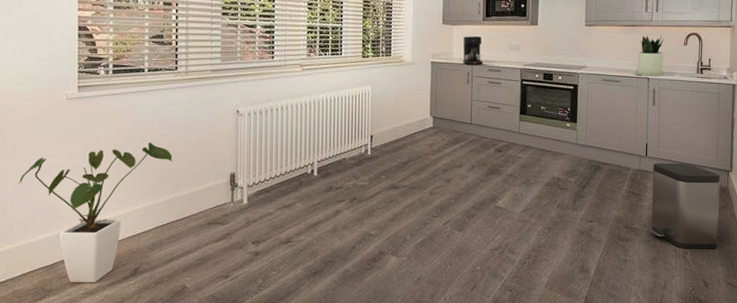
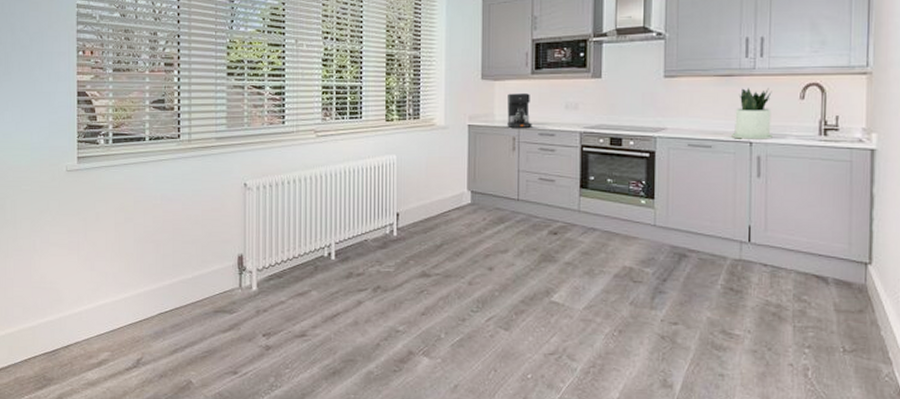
house plant: present [18,143,173,283] -> none [19,219,176,374]
pedal bin: present [649,163,721,249] -> none [754,251,856,366]

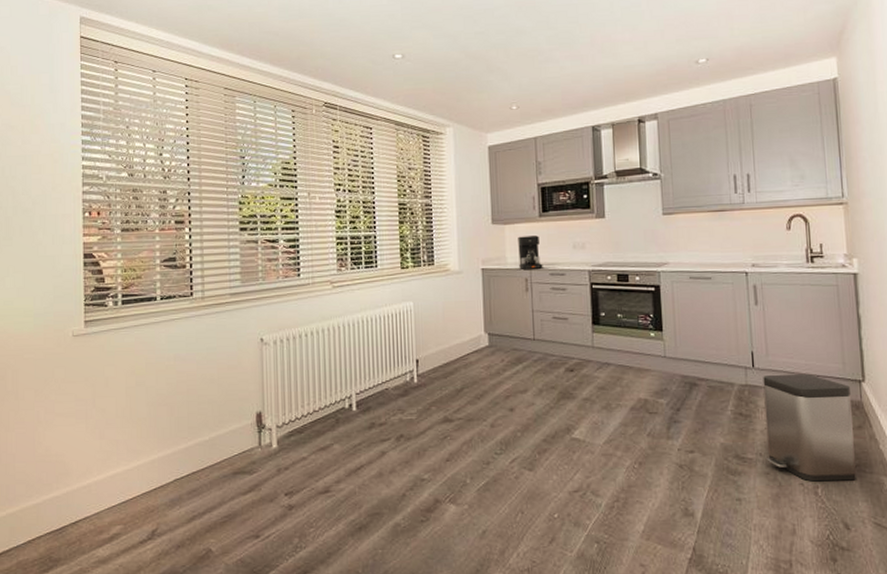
planter: present [730,88,774,141] -> none [727,221,767,271]
pedal bin: none [754,251,856,366] -> present [763,373,856,482]

